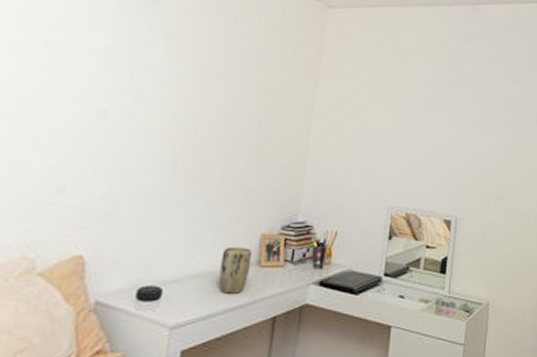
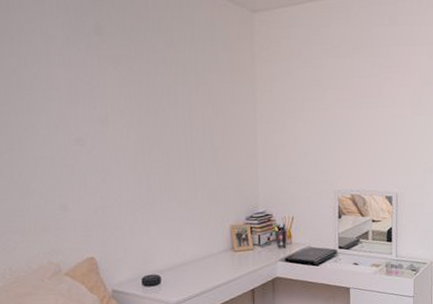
plant pot: present [219,246,253,294] -> none [201,237,227,275]

